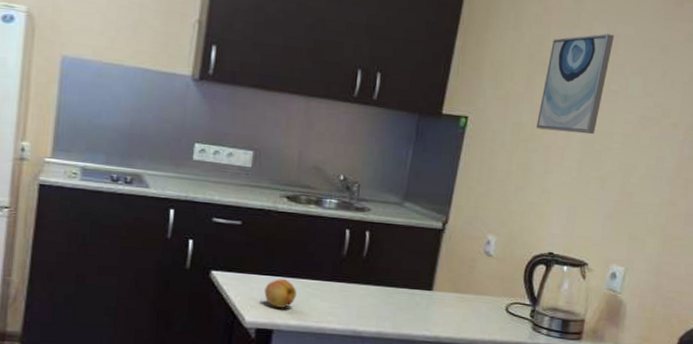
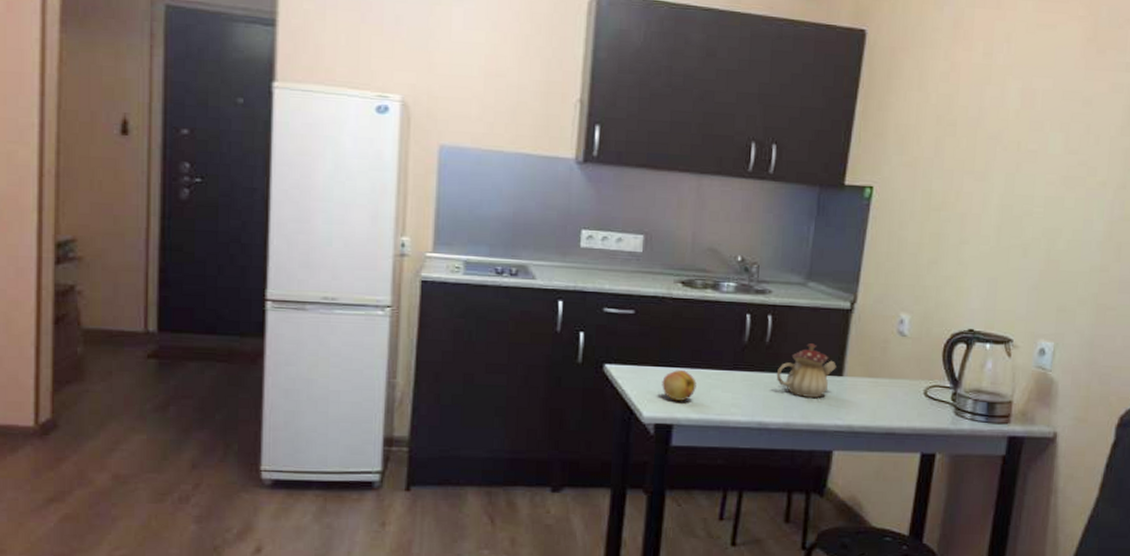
teapot: none [371,259,427,310] -> present [776,343,837,398]
wall art: present [536,33,615,135] -> none [948,89,1031,199]

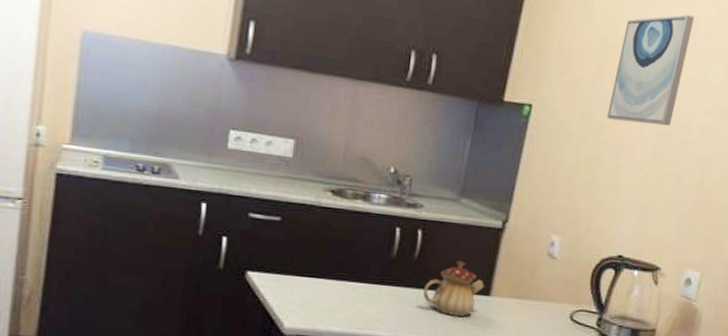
fruit: present [662,370,697,402] -> none [305,281,341,314]
wall art: none [948,89,1031,199] -> present [607,15,695,127]

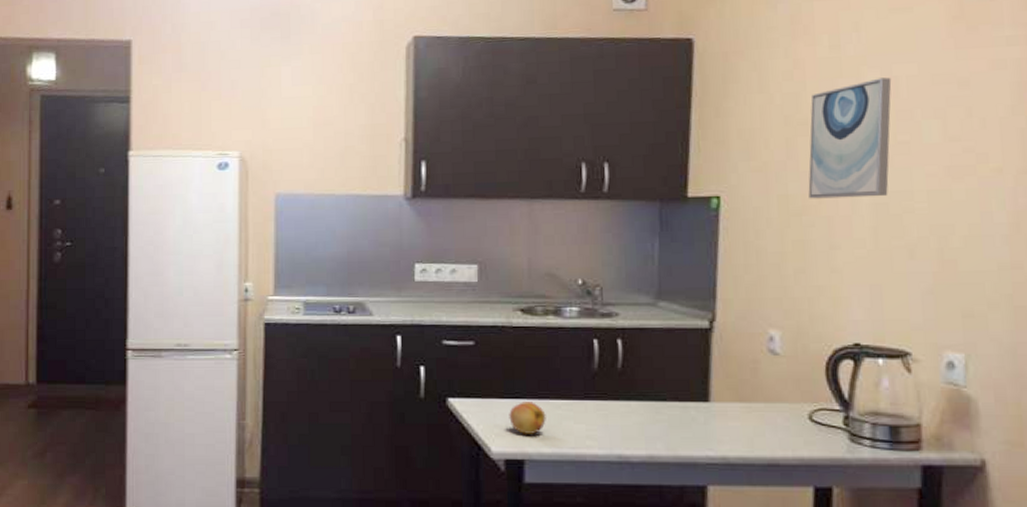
fruit: none [305,281,341,314] -> present [509,402,546,435]
teapot: present [423,261,484,317] -> none [633,367,701,426]

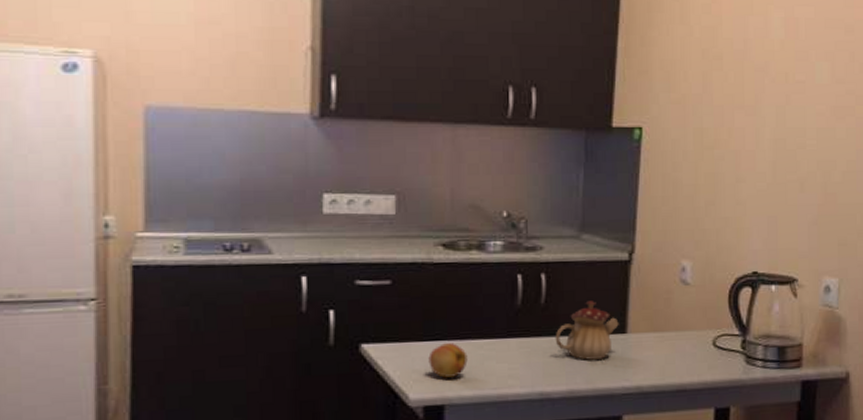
teapot: none [633,367,701,426] -> present [555,301,619,360]
wall art: present [808,77,892,199] -> none [720,18,793,133]

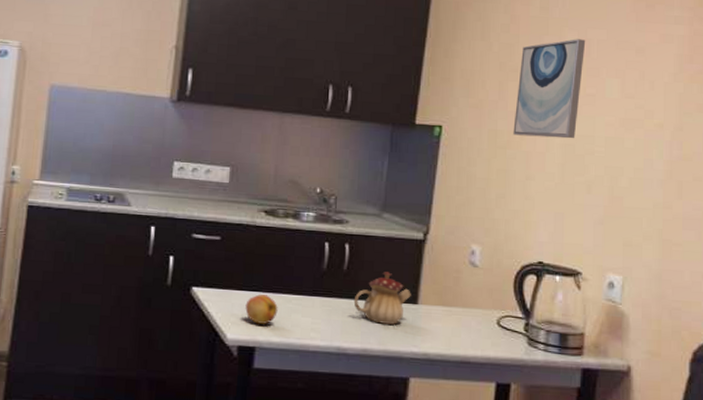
wall art: none [720,18,793,133] -> present [513,39,586,139]

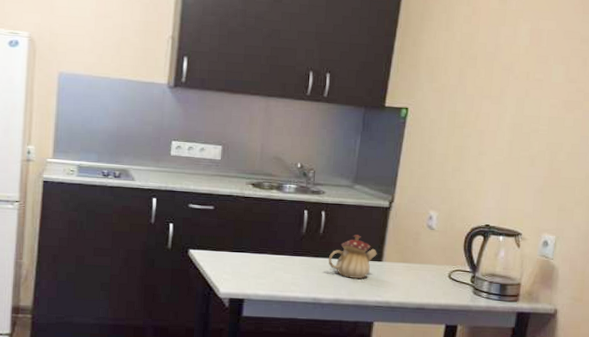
fruit: present [245,294,278,325] -> none [235,255,263,281]
wall art: present [513,39,586,139] -> none [470,29,538,119]

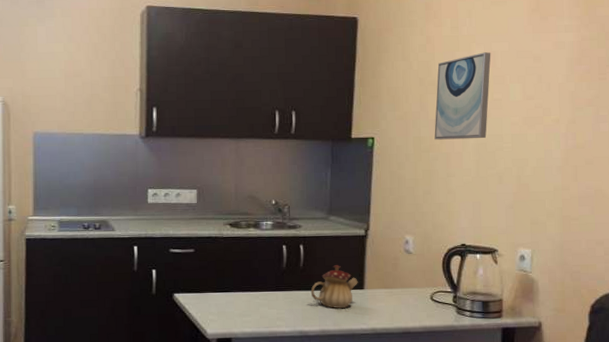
wall art: none [470,29,538,119] -> present [434,52,491,140]

